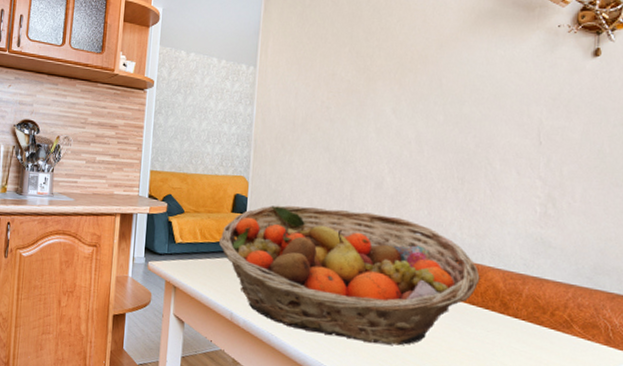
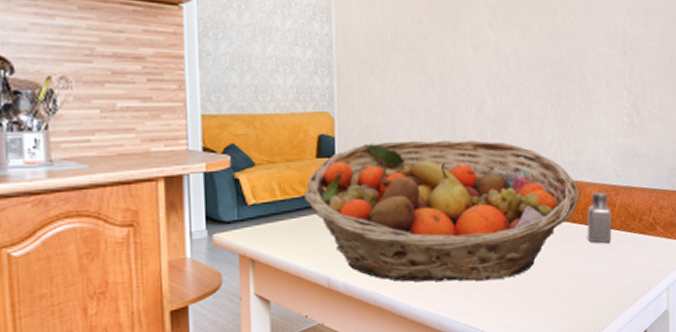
saltshaker: none [486,278,517,332] -> present [587,192,611,243]

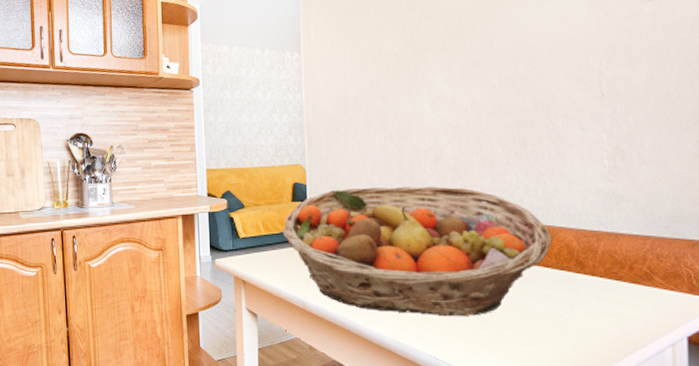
saltshaker: present [587,192,611,243] -> none [562,238,593,290]

